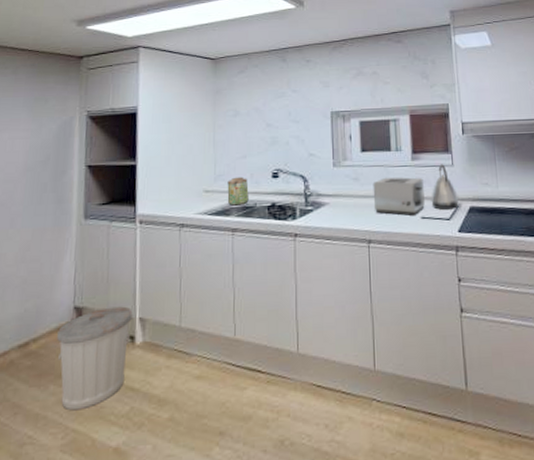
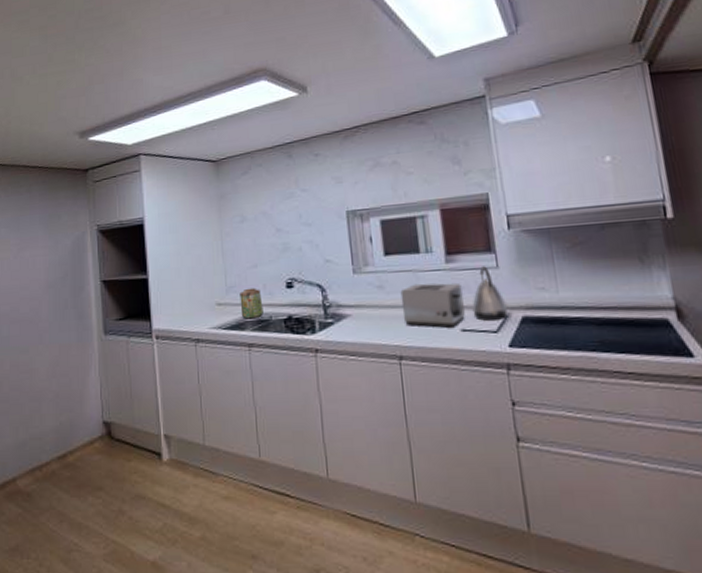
trash can: present [56,306,133,411] -> none [89,422,157,523]

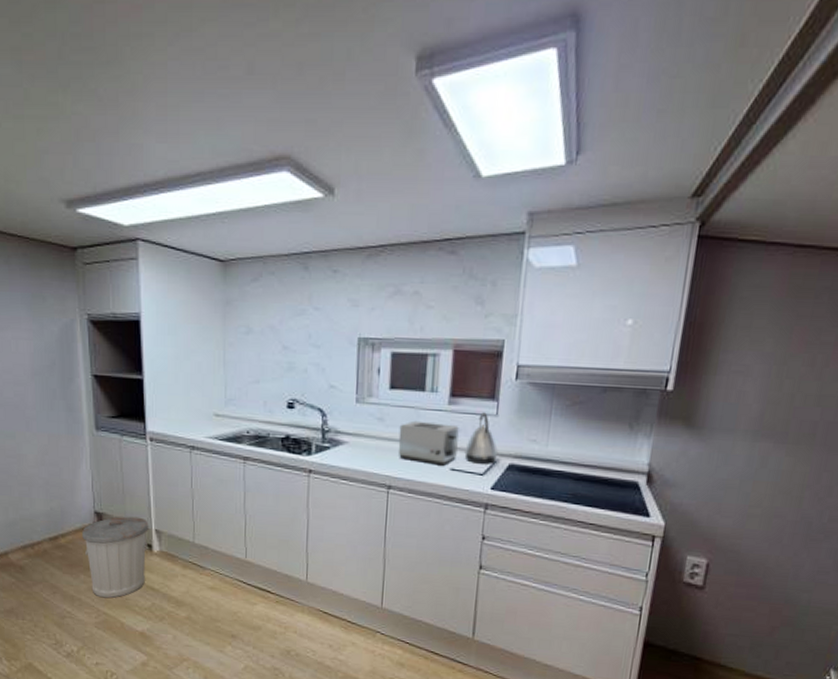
trash can: none [89,422,157,523] -> present [81,516,149,599]
canister: present [239,287,263,319] -> none [238,403,262,434]

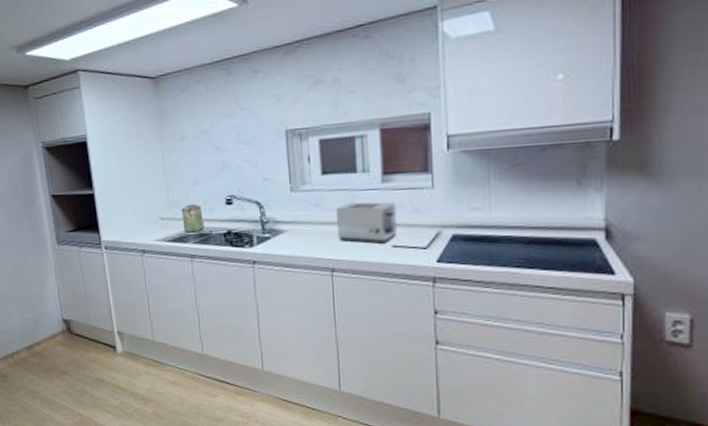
trash can: present [81,516,149,599] -> none [53,321,113,400]
canister: none [238,403,262,434] -> present [181,204,204,233]
kettle: present [464,412,499,465] -> none [404,186,440,239]

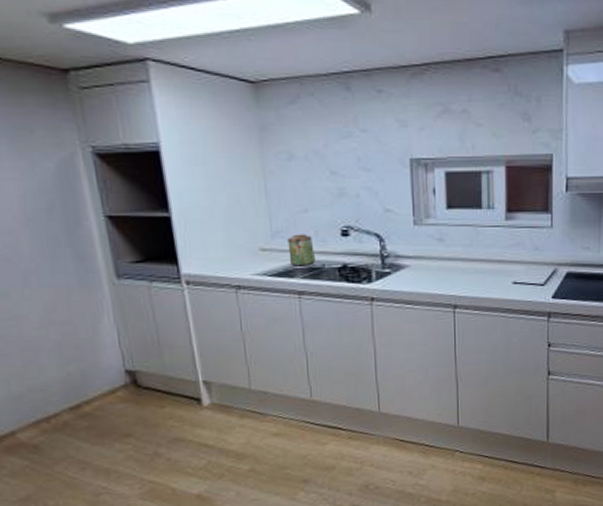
toaster: present [335,202,397,244] -> none [460,238,518,280]

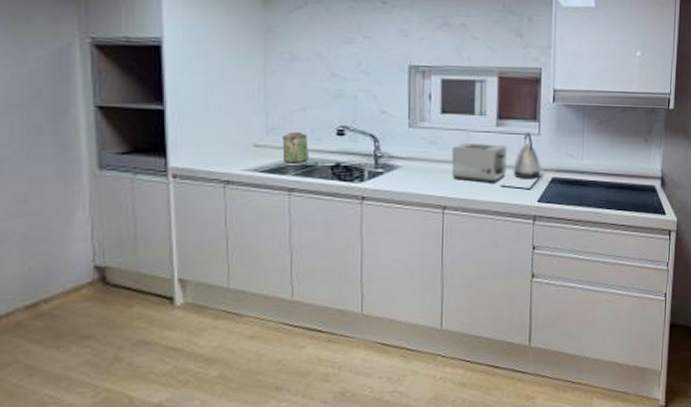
toaster: none [460,238,518,280] -> present [451,142,507,183]
kettle: none [525,225,556,276] -> present [513,132,543,180]

